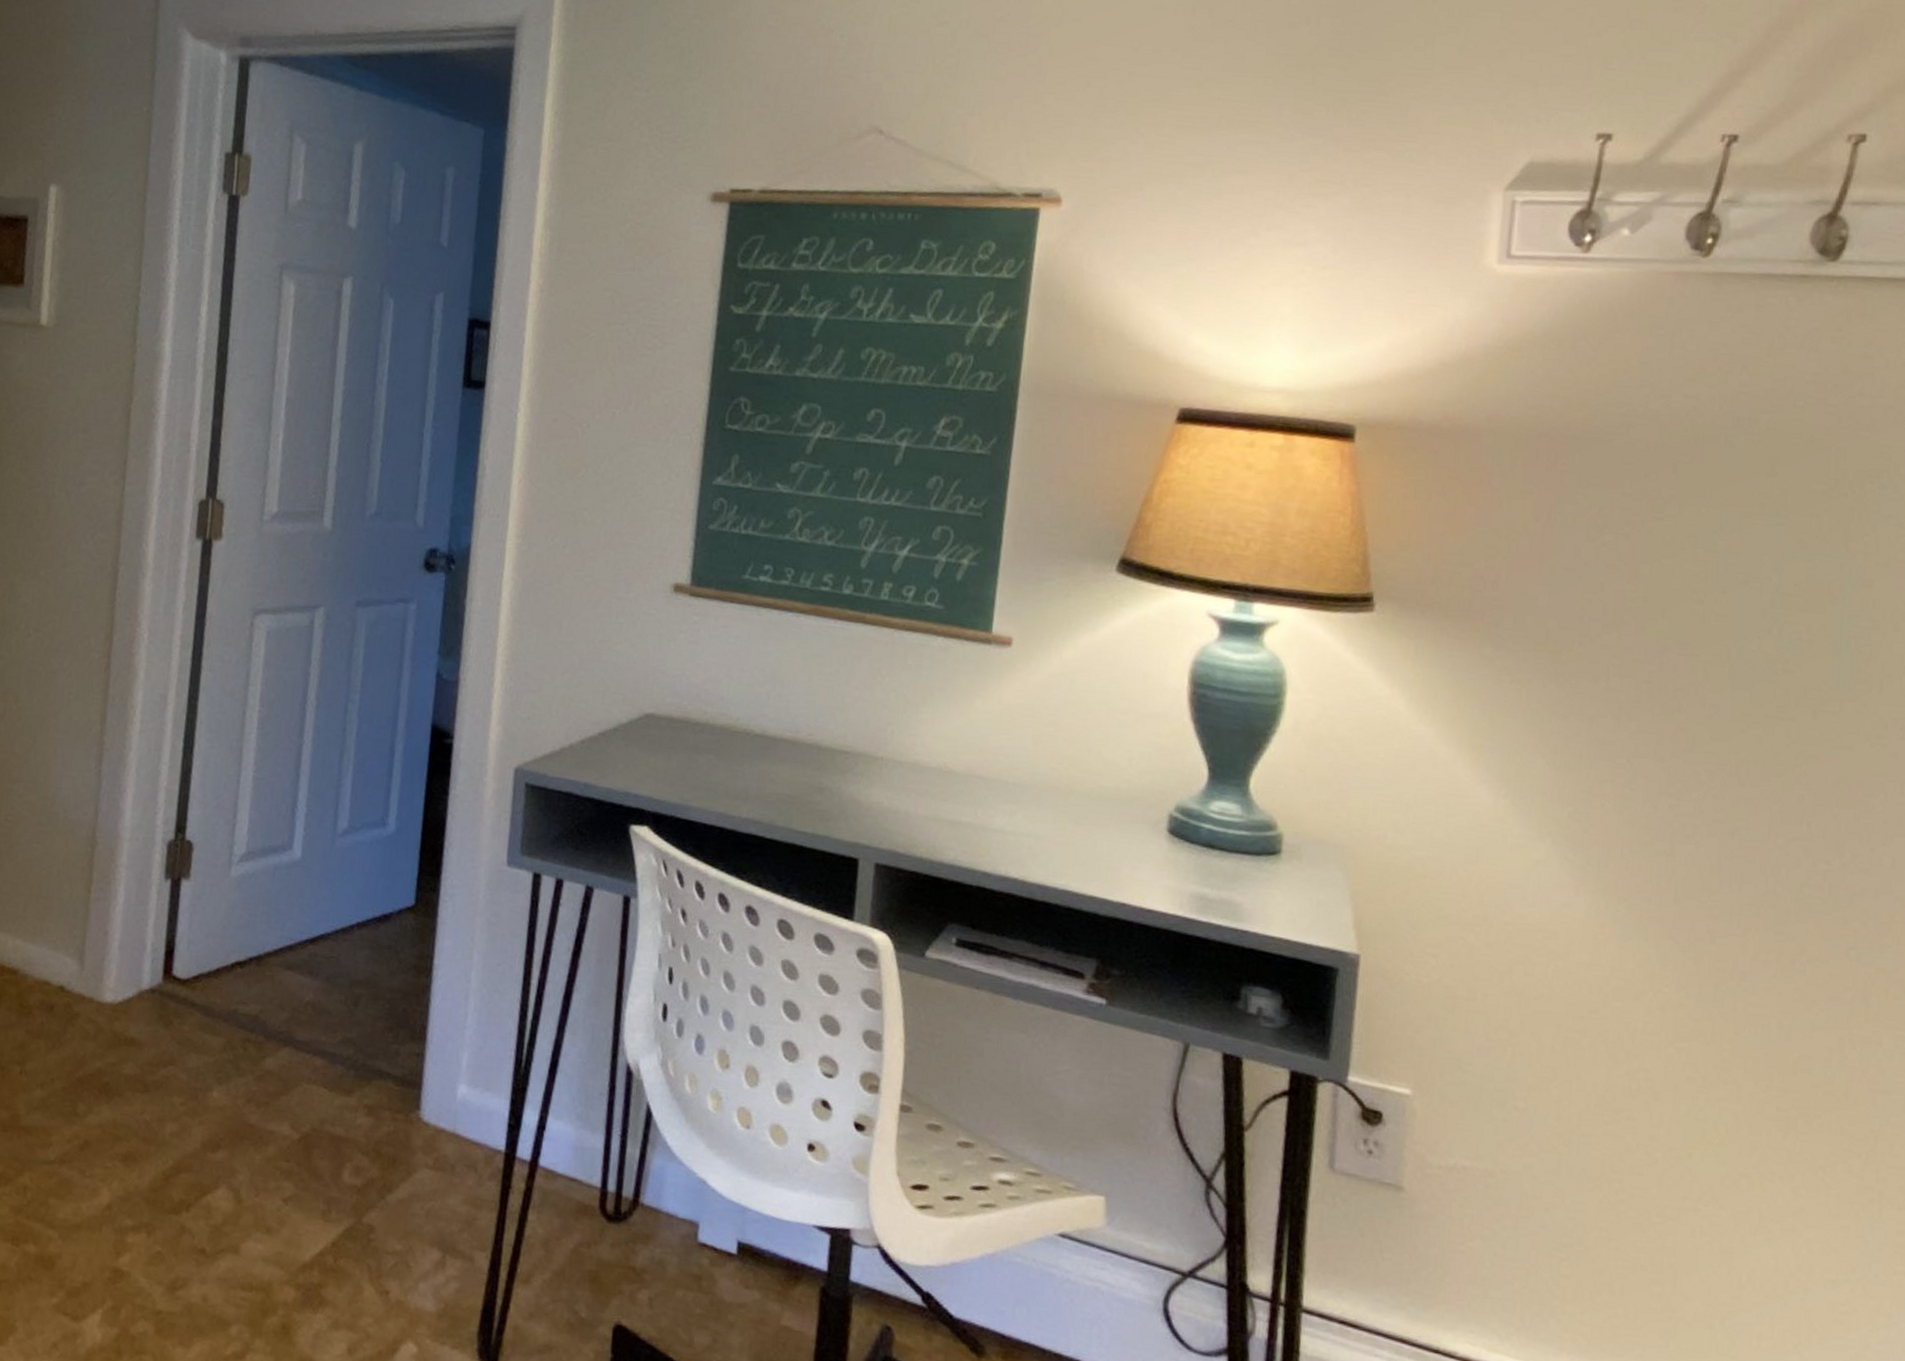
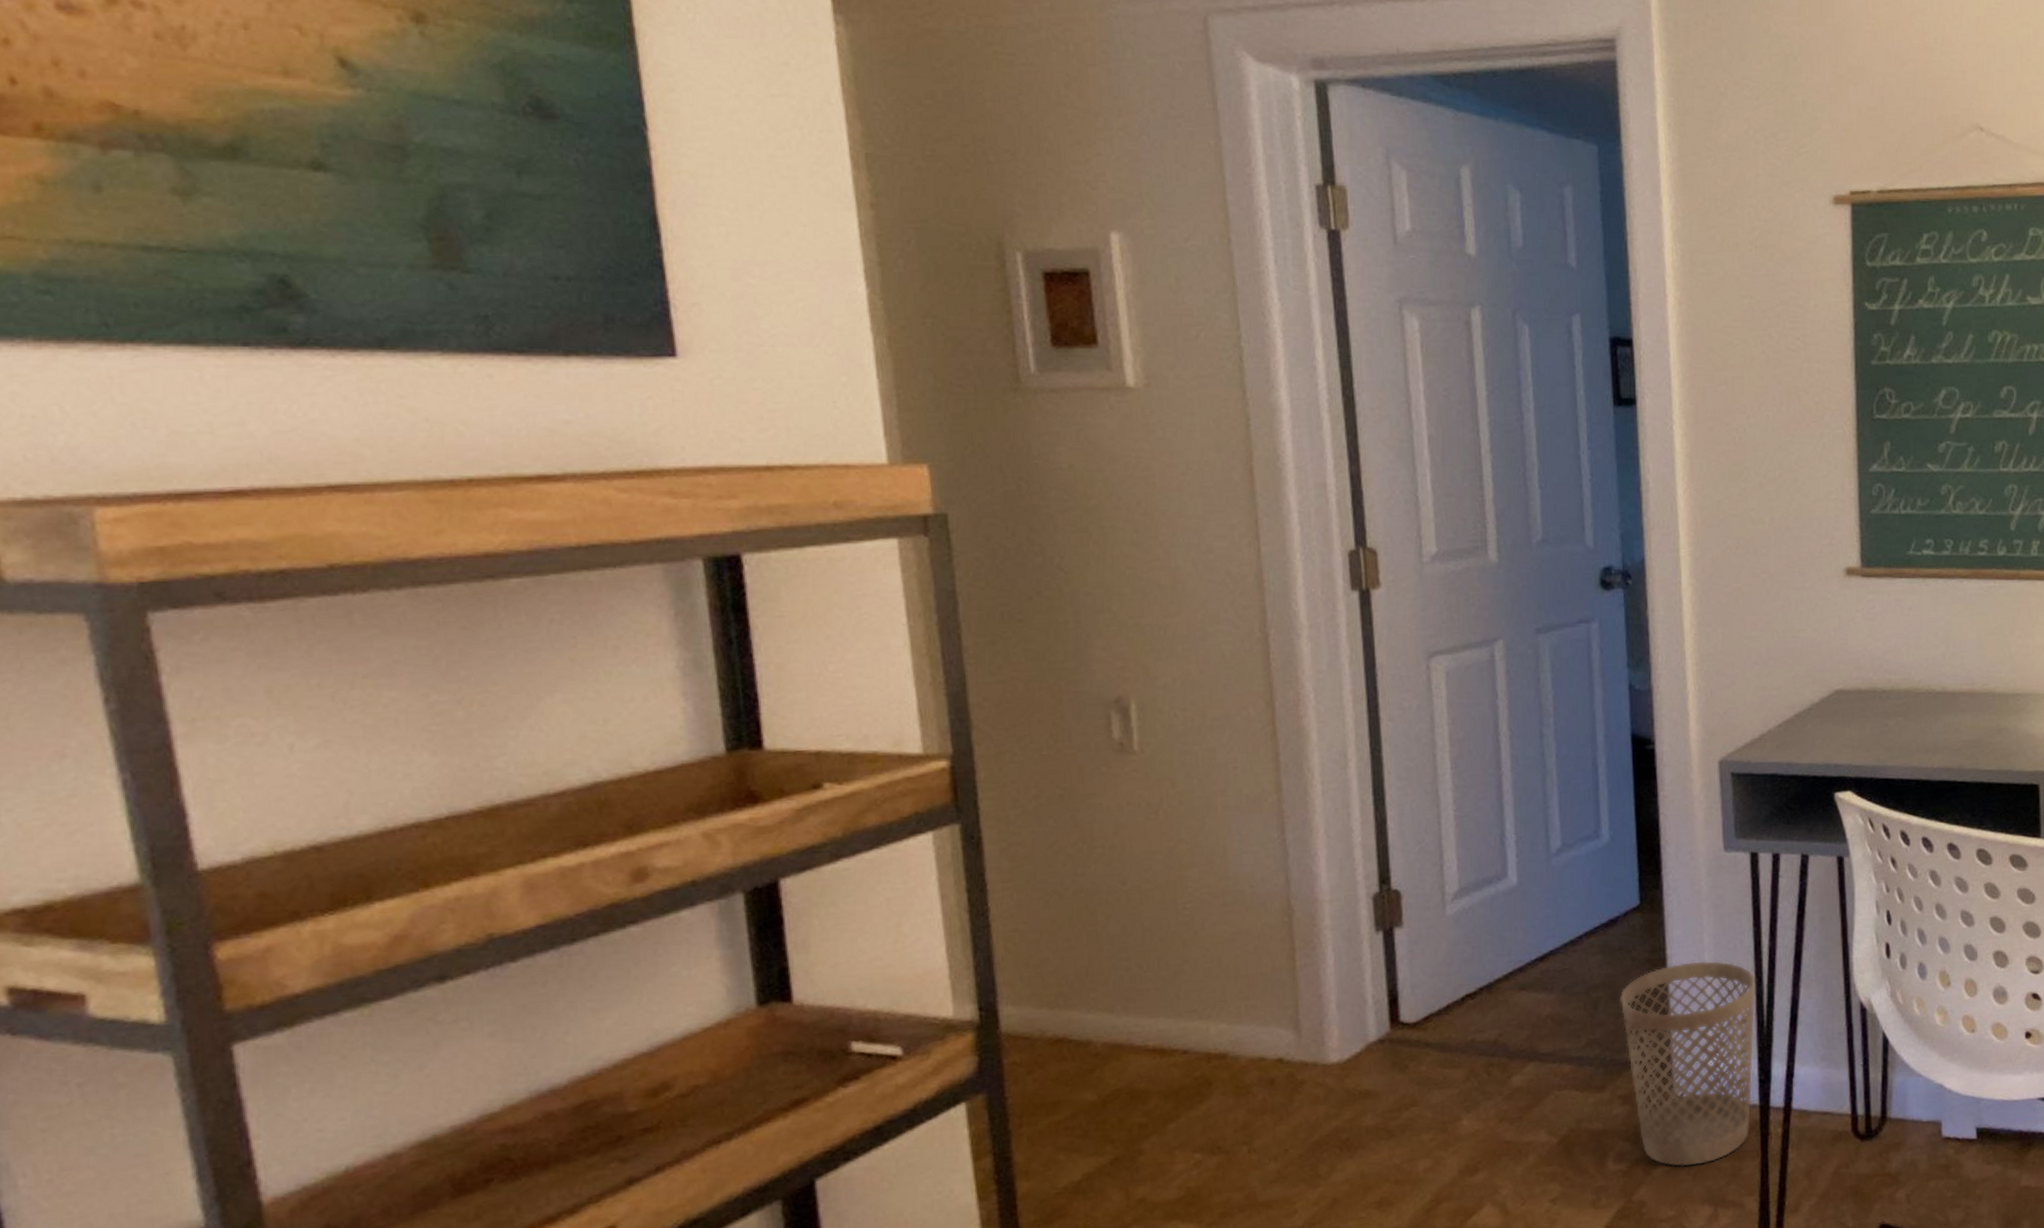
wastebasket: none [379,976,521,1203] -> present [1619,961,1756,1167]

